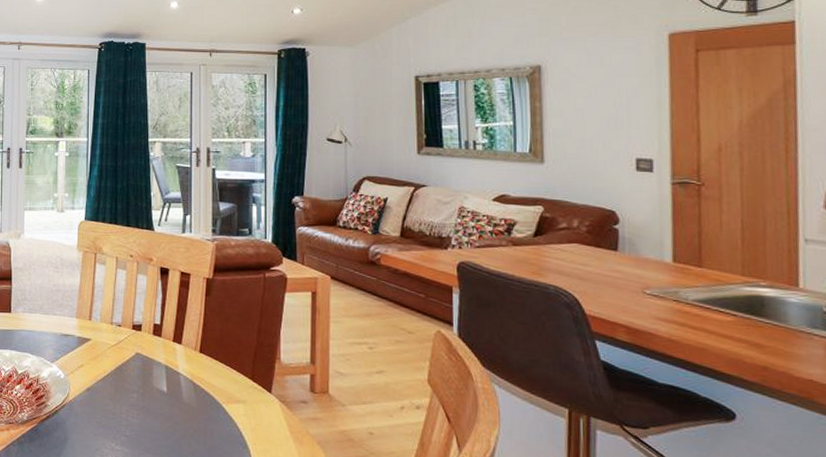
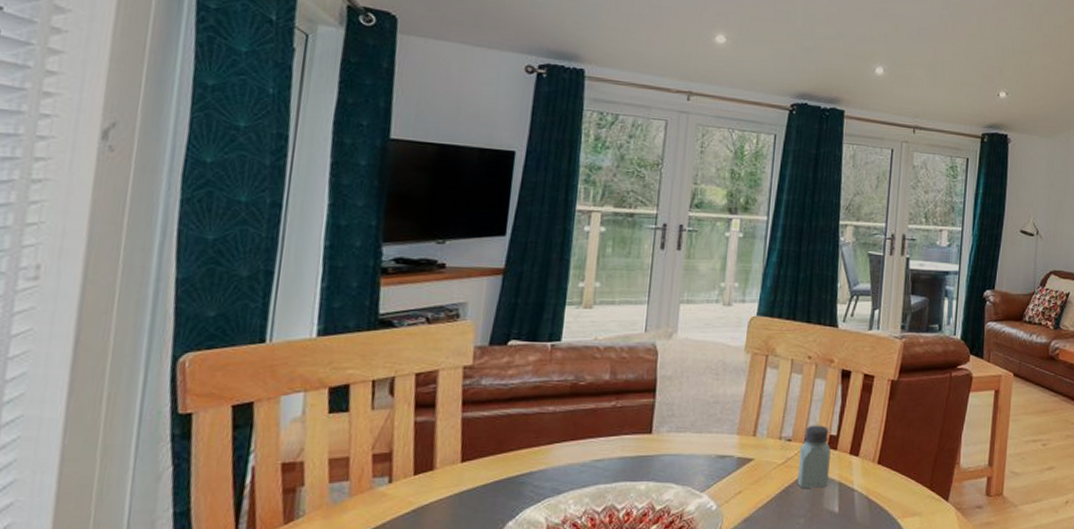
saltshaker: none [128,314,156,369] -> present [797,425,831,488]

